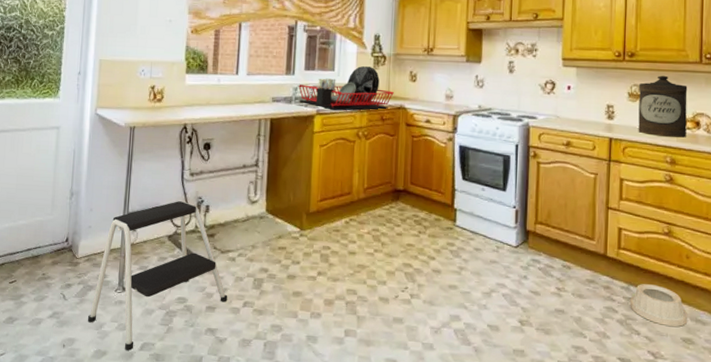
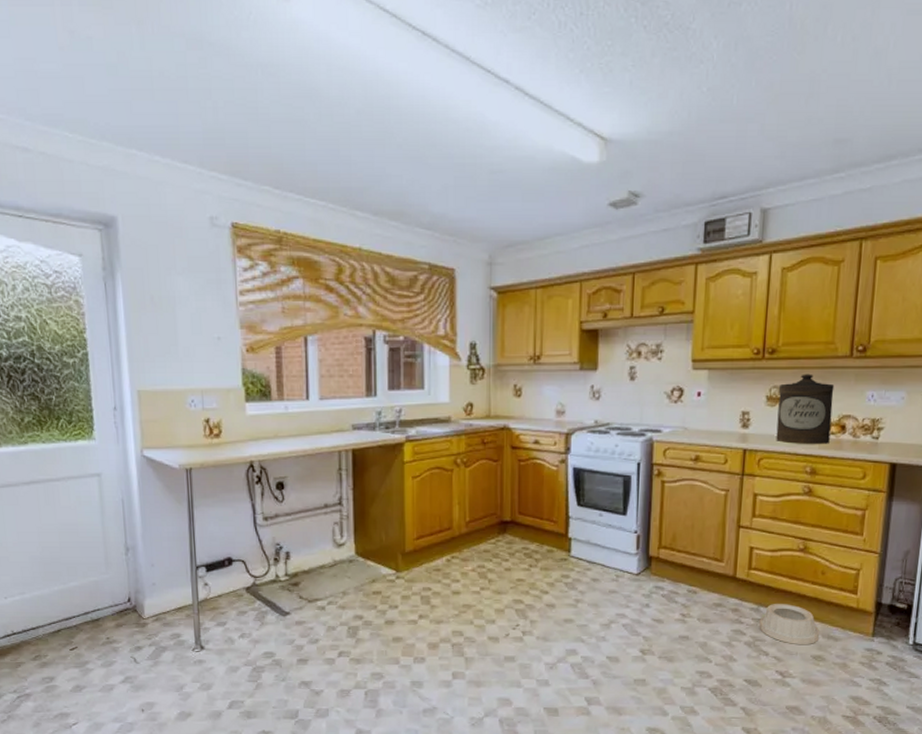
step stool: present [88,201,228,350] -> none [166,549,321,710]
dish rack: present [298,66,394,111] -> none [382,382,495,436]

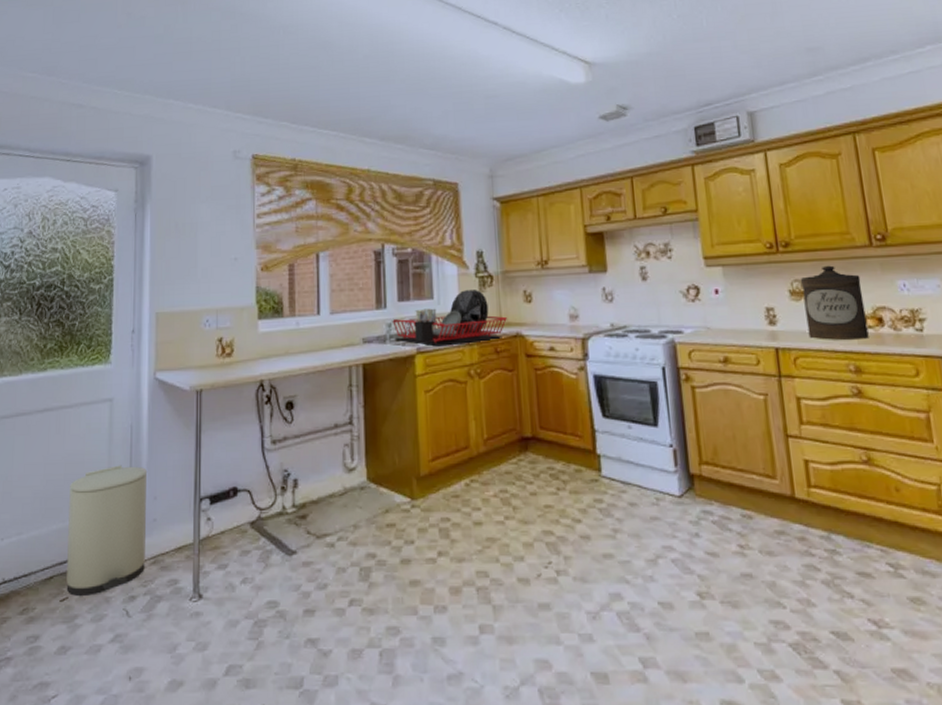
pedal bin: none [66,535,148,646] -> present [66,465,148,596]
dish rack: none [382,382,495,436] -> present [392,290,507,347]
pet bowl: present [759,603,819,645] -> none [833,528,912,584]

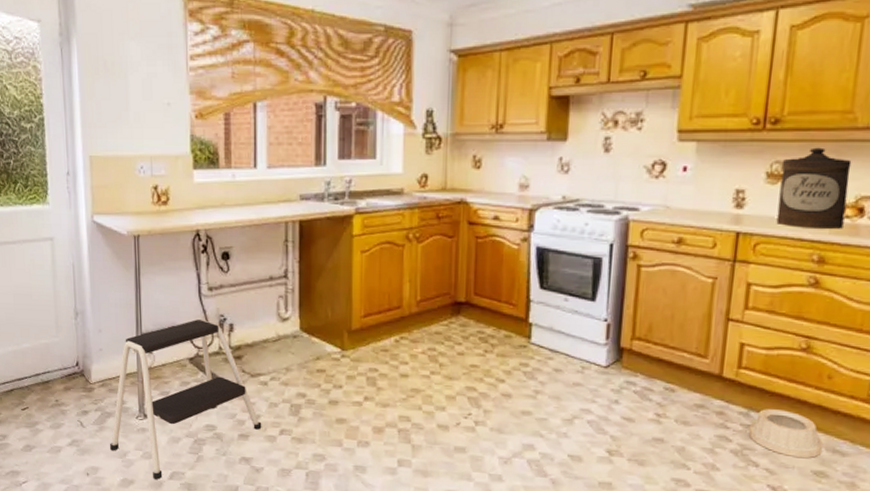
pedal bin: present [66,465,148,596] -> none [20,299,94,407]
step stool: none [158,477,329,677] -> present [110,319,262,479]
dish rack: present [392,290,507,347] -> none [332,151,452,208]
pet bowl: none [833,528,912,584] -> present [748,408,823,459]

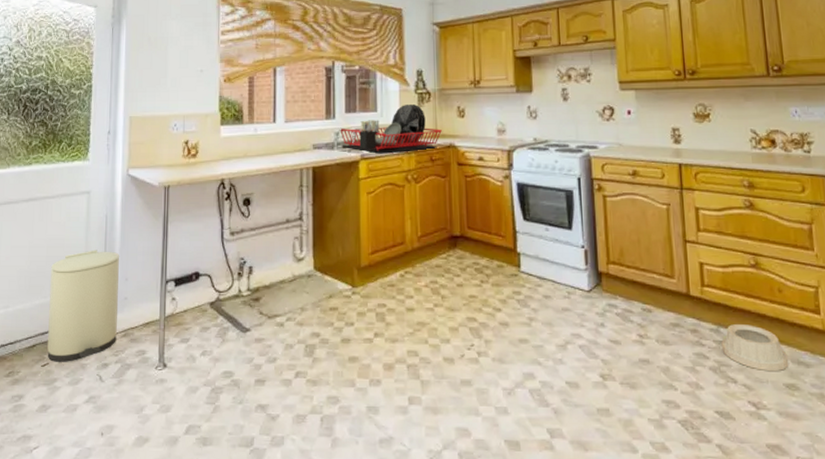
pedal bin: none [20,299,94,407] -> present [47,250,120,362]
step stool: present [110,319,262,479] -> none [127,264,278,435]
dish rack: none [332,151,452,208] -> present [340,105,442,154]
canister: present [776,147,852,230] -> none [703,92,762,159]

